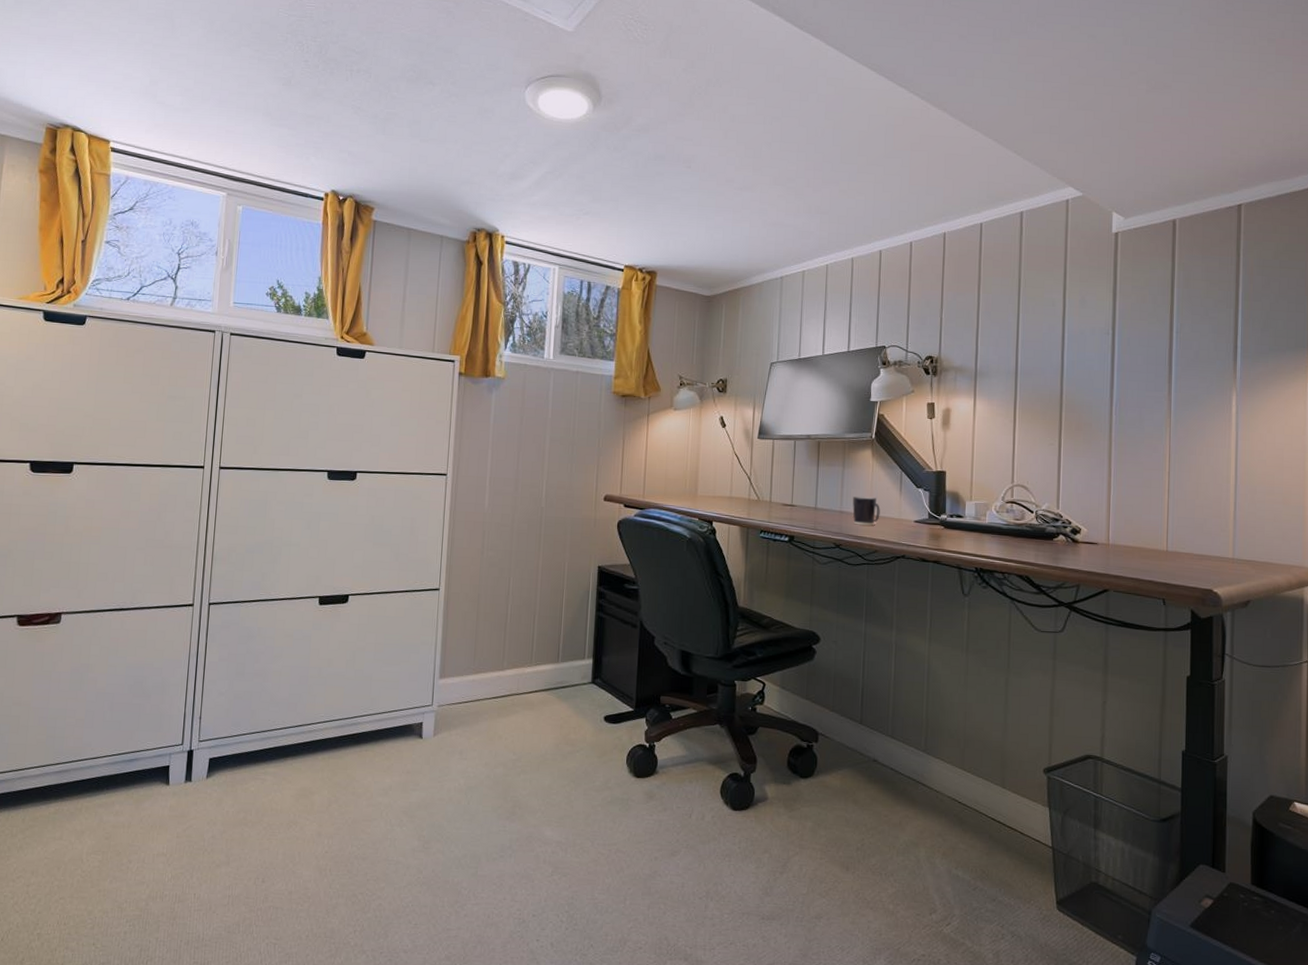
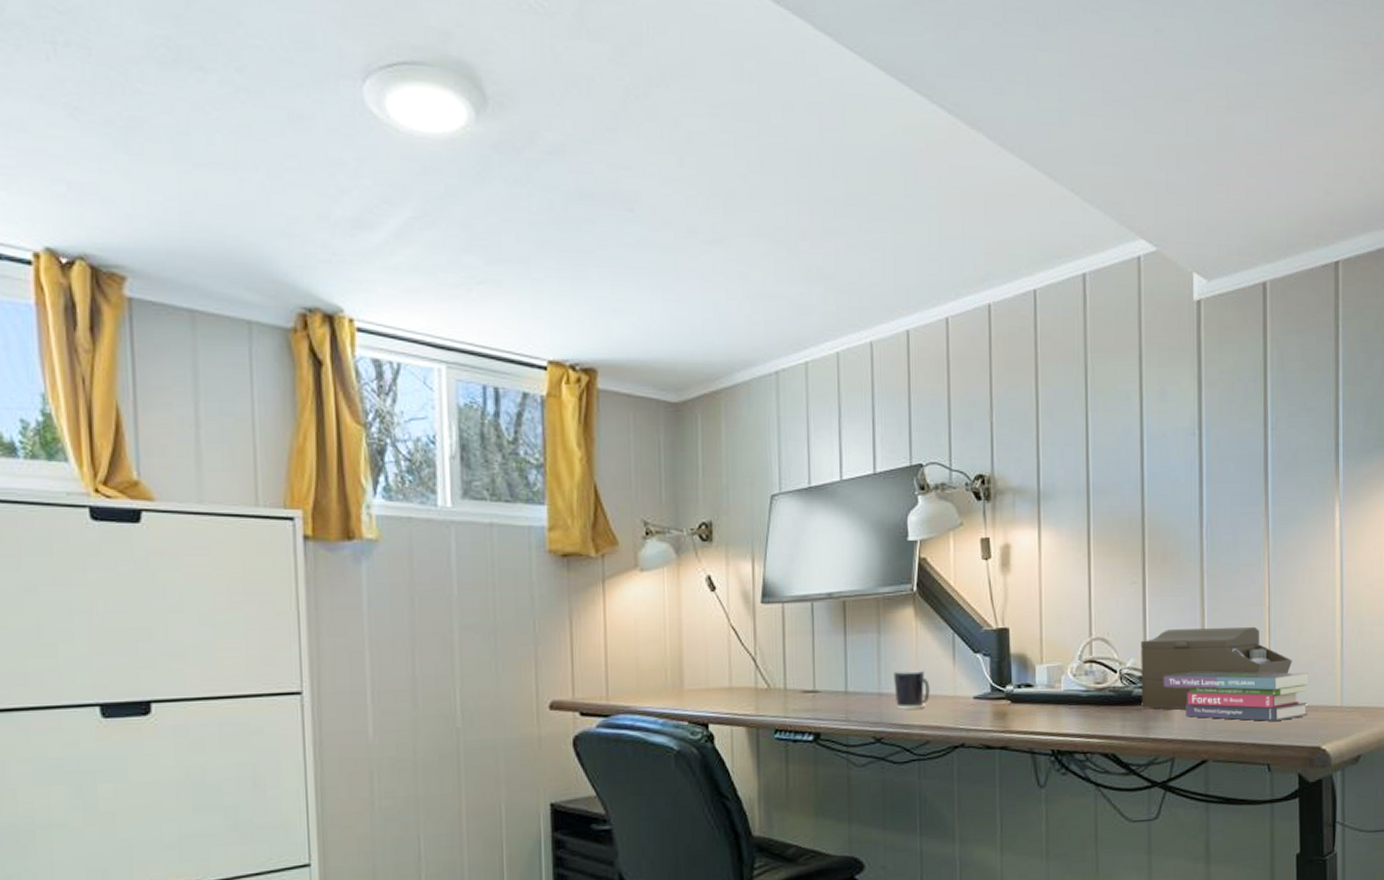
sewing box: none [1053,483,1189,547] -> present [1141,626,1293,710]
books: none [1073,518,1203,565] -> present [1164,671,1309,722]

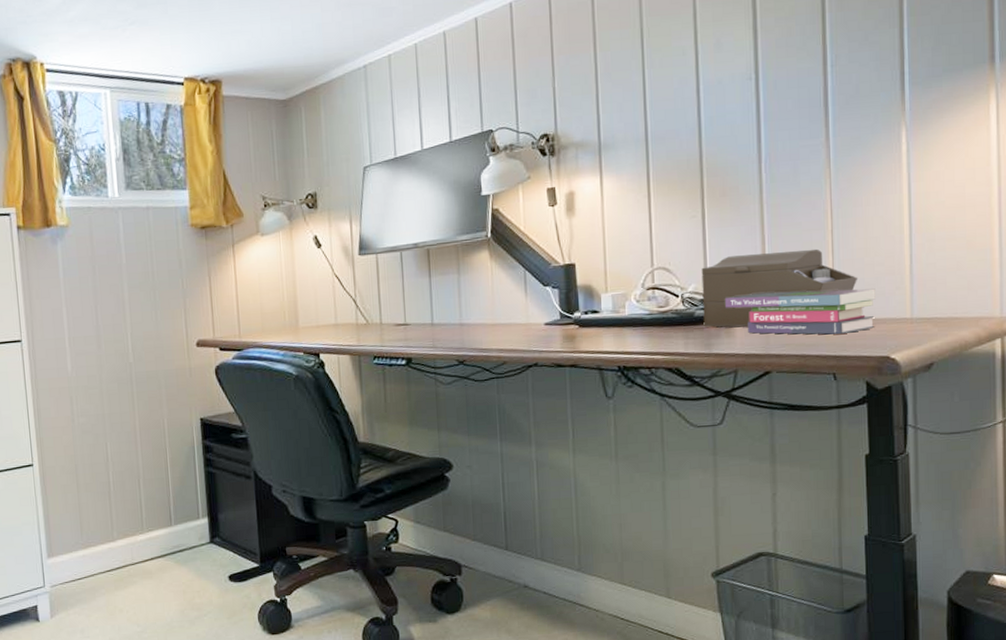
mug: present [892,670,930,710] -> none [472,303,505,337]

